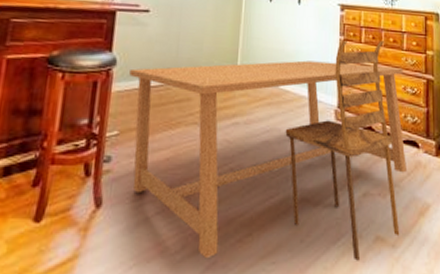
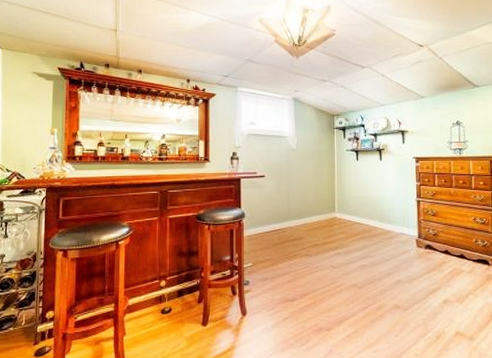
kitchen table: present [129,41,406,261] -> none [255,183,479,349]

